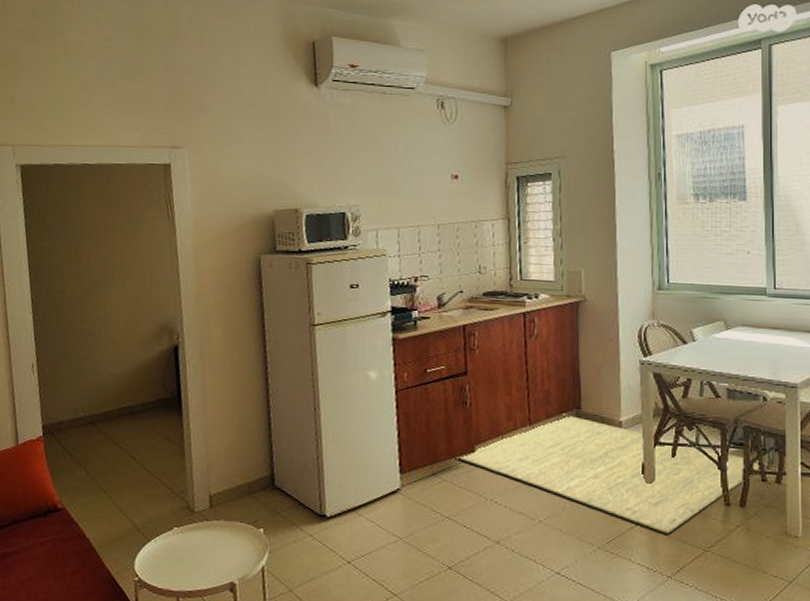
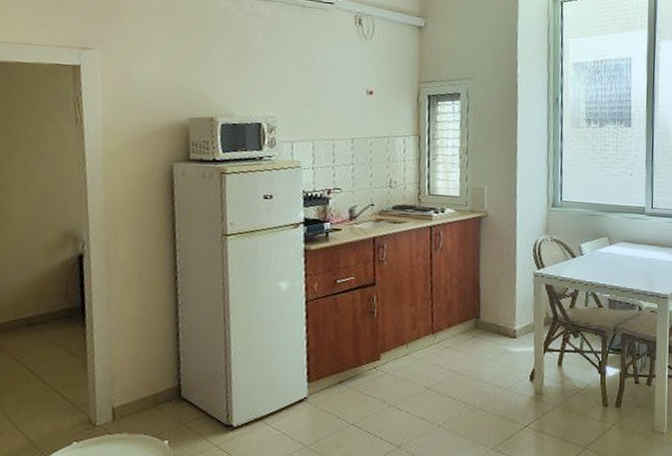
rug: present [459,414,769,534] -> none [365,323,642,434]

